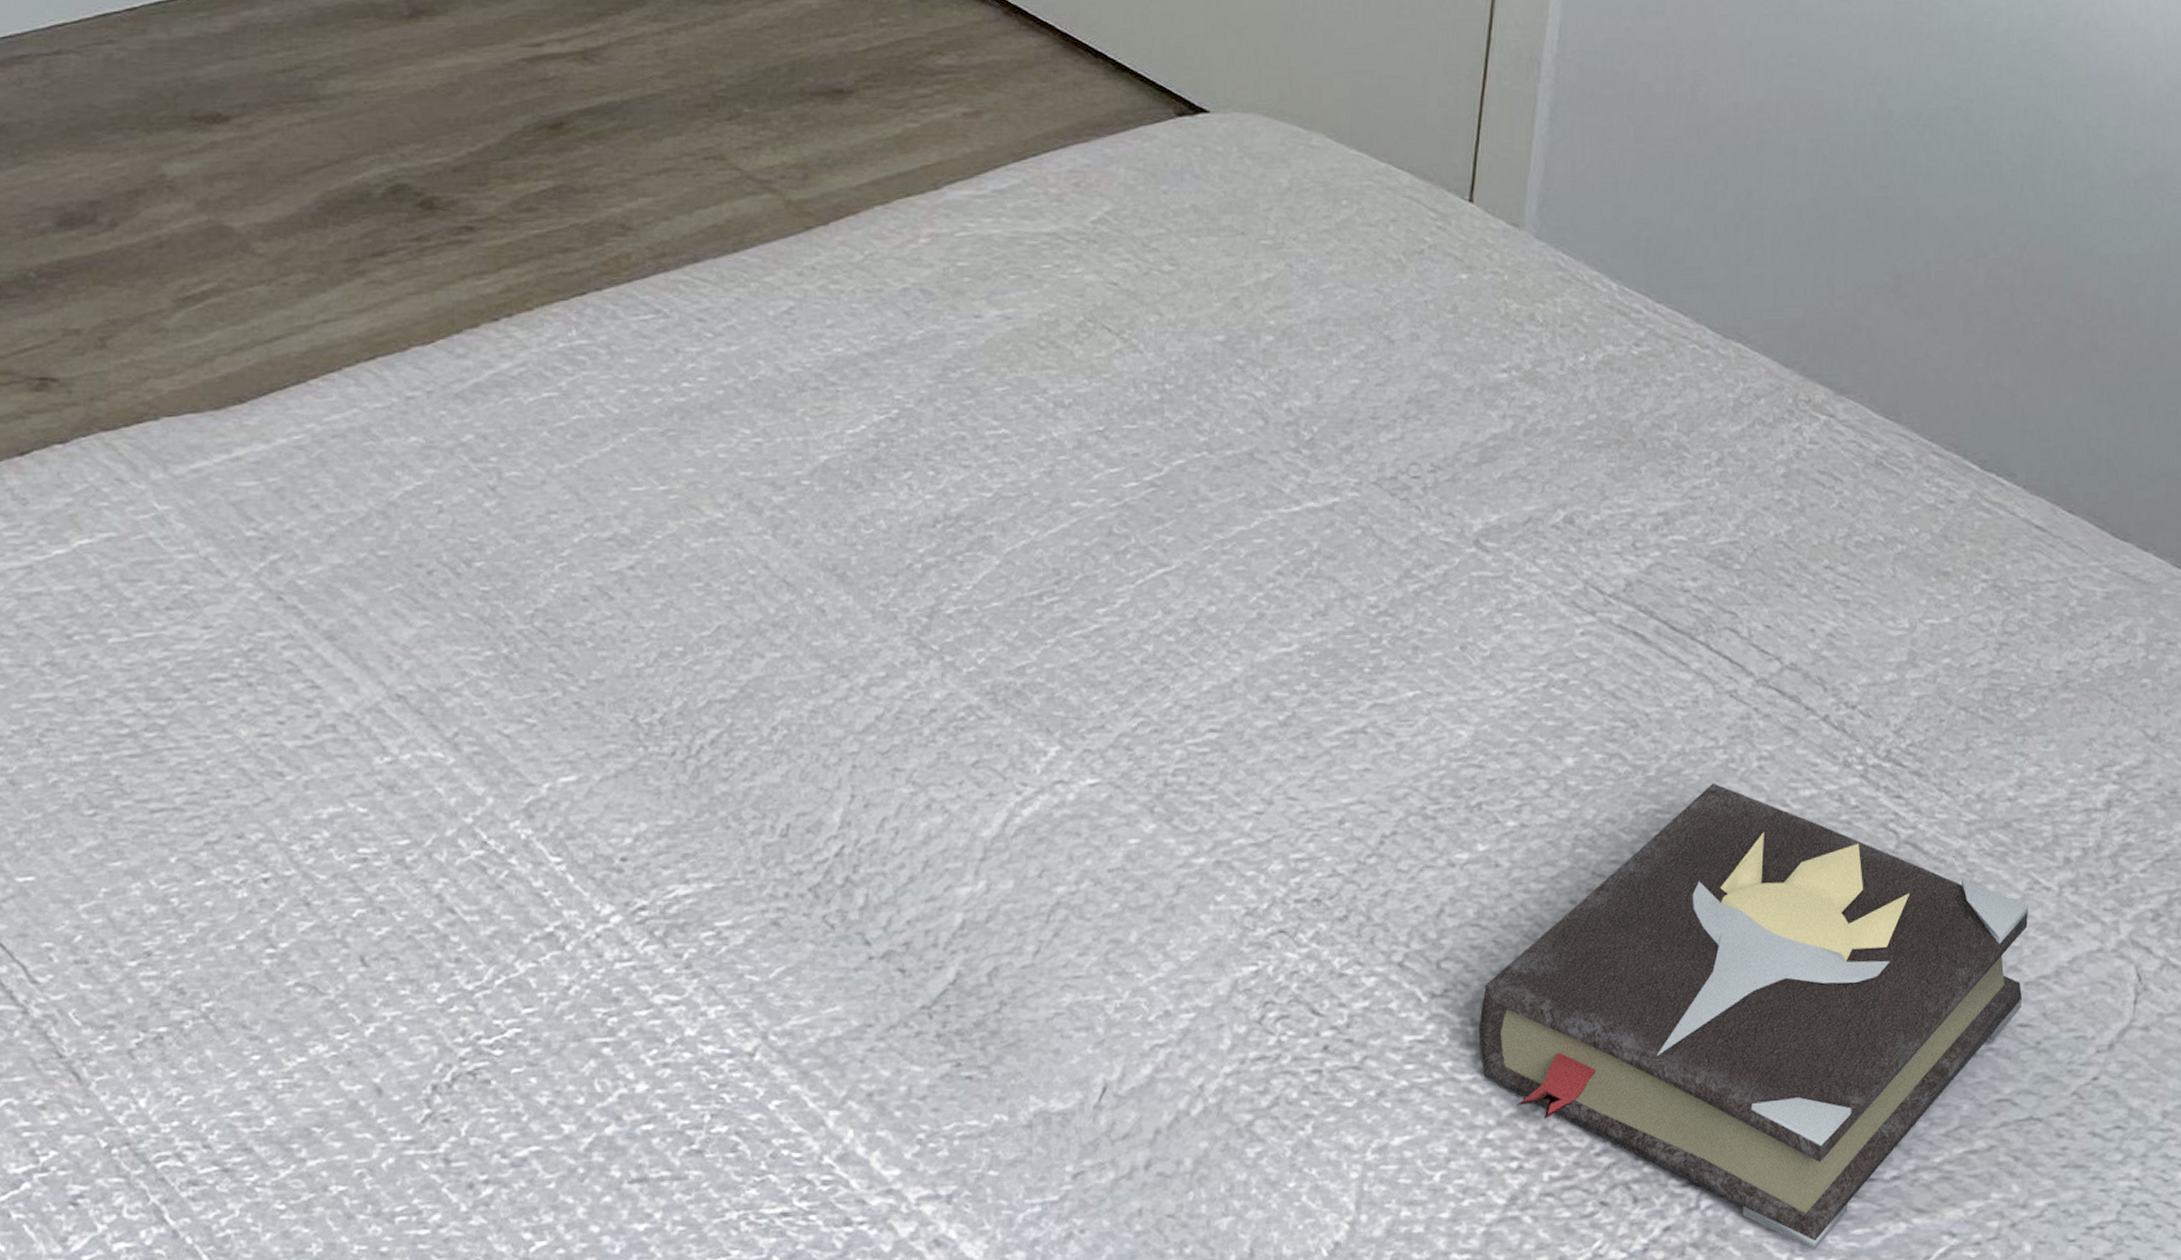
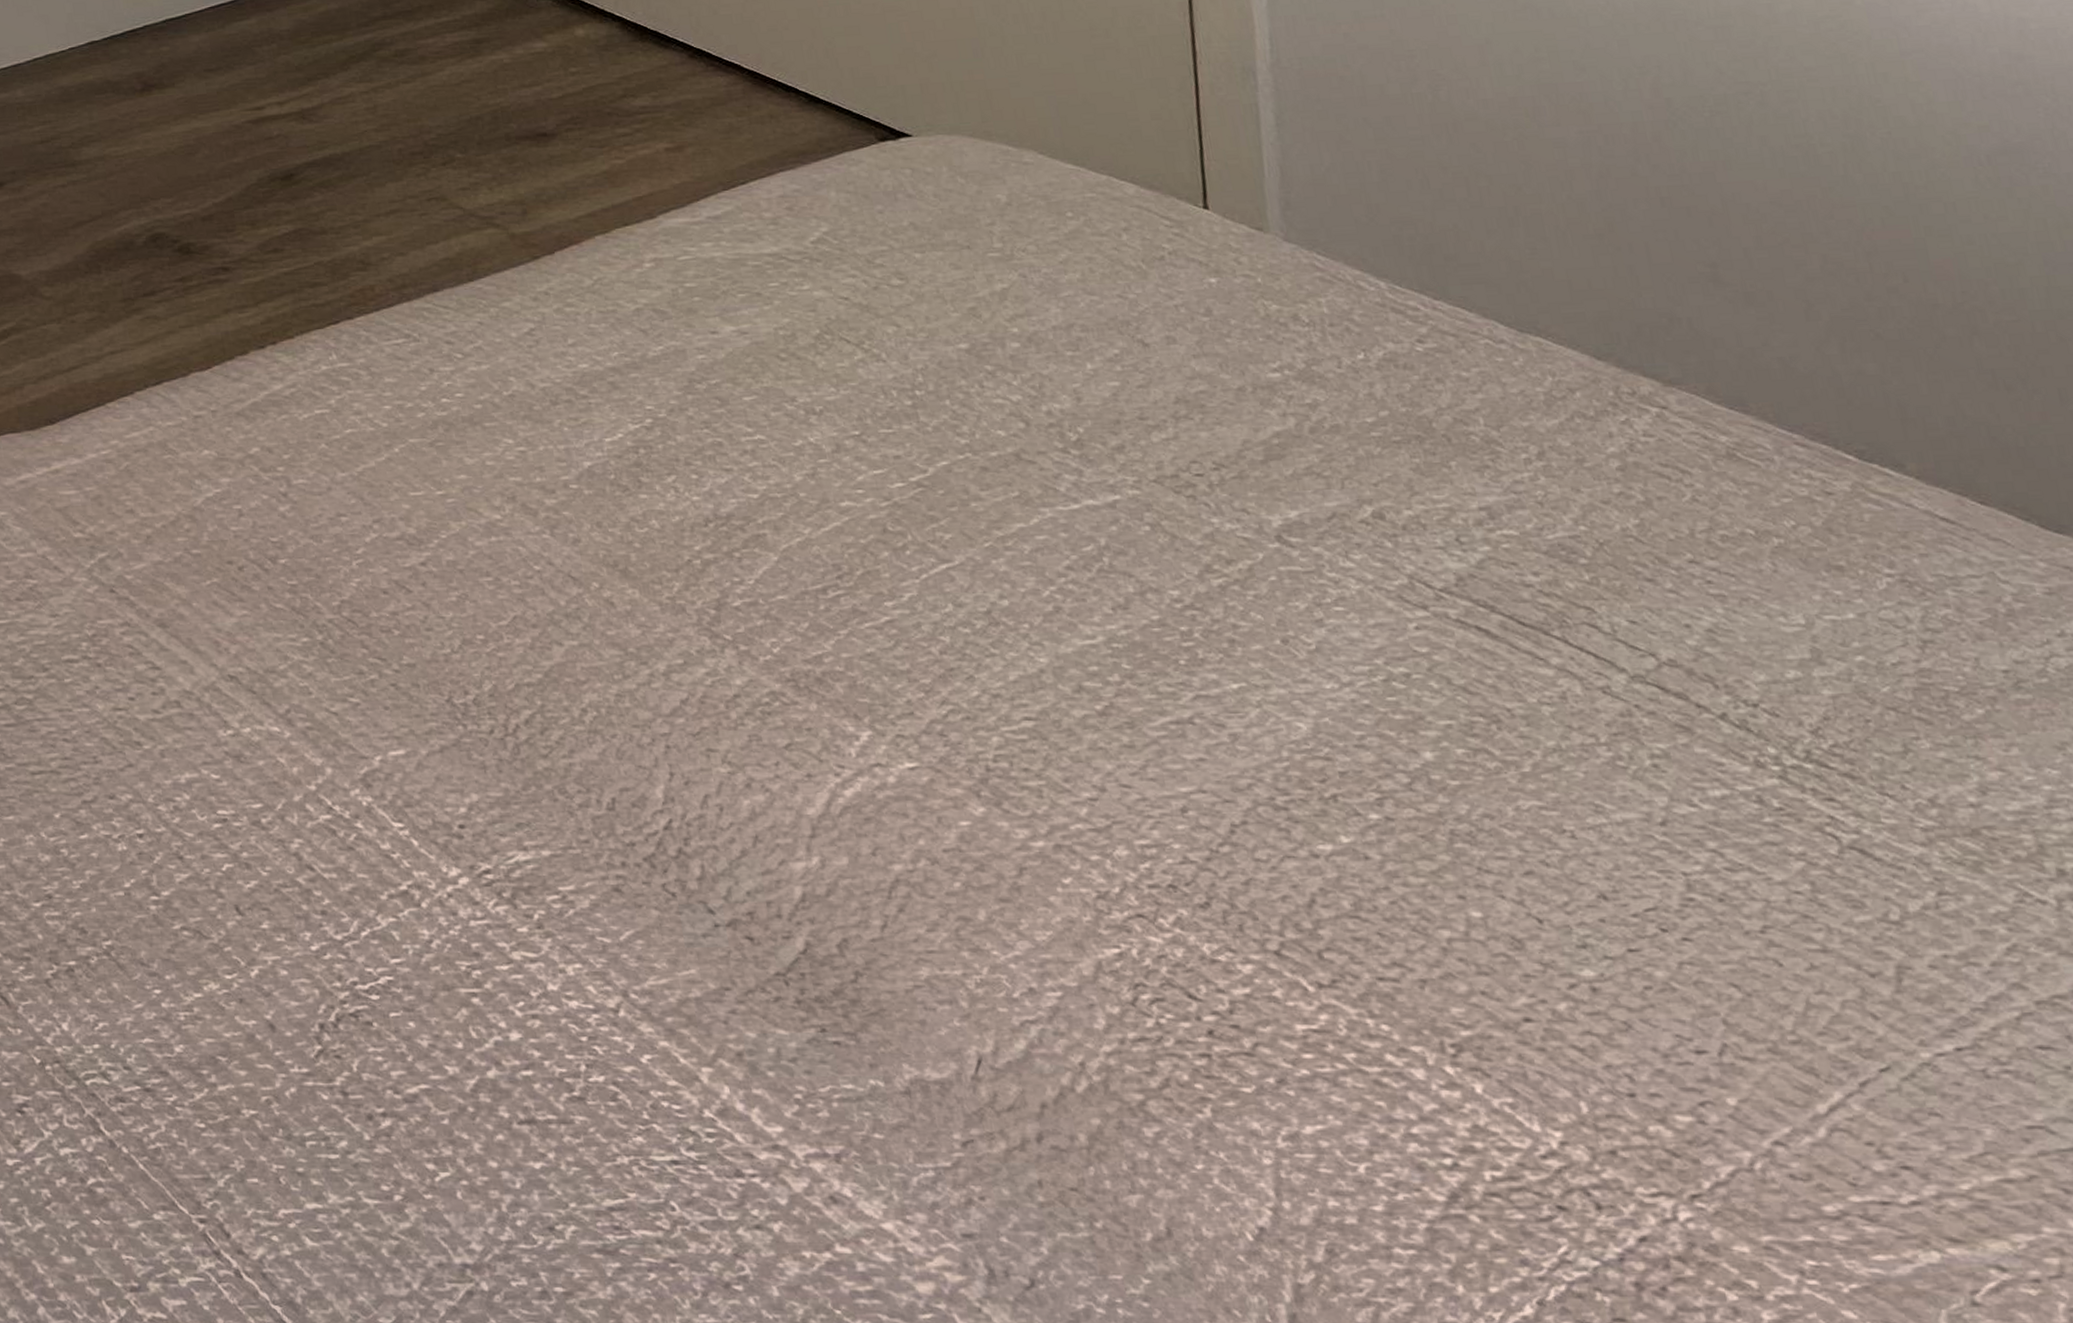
hardback book: present [1478,783,2029,1250] -> none [1377,780,2037,1274]

